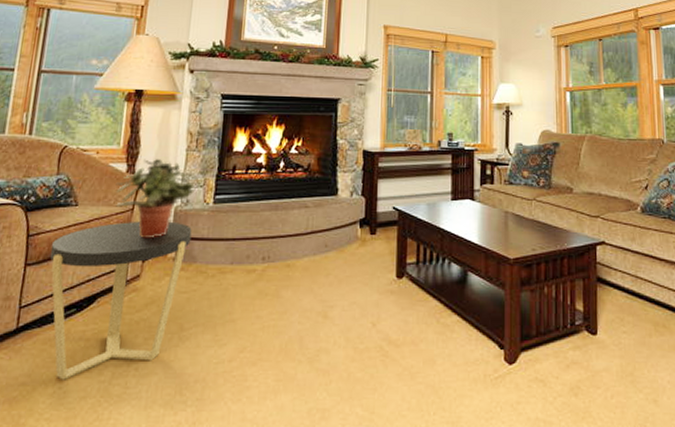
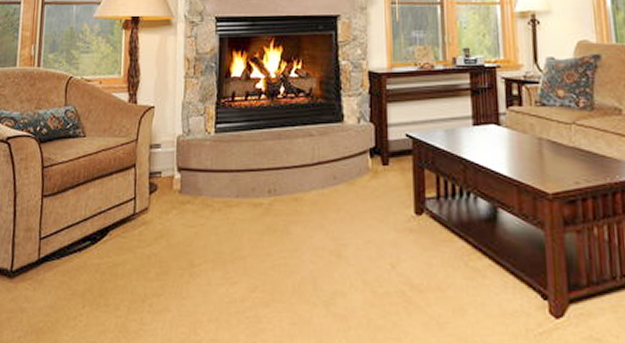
side table: present [49,221,192,380] -> none [63,152,195,313]
potted plant: present [115,159,194,237] -> none [119,87,195,168]

